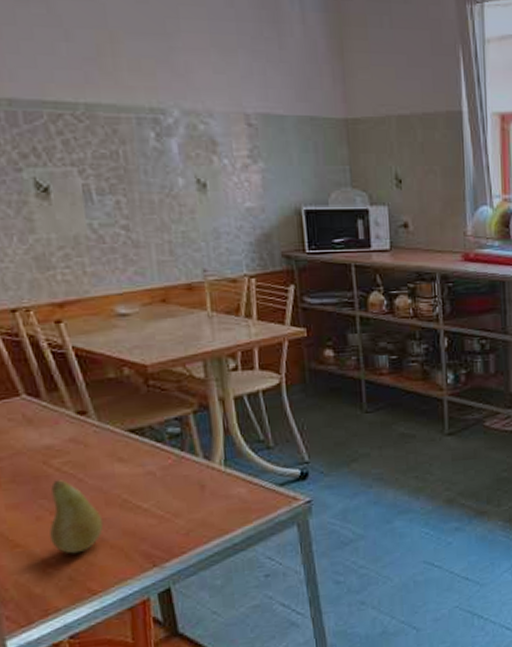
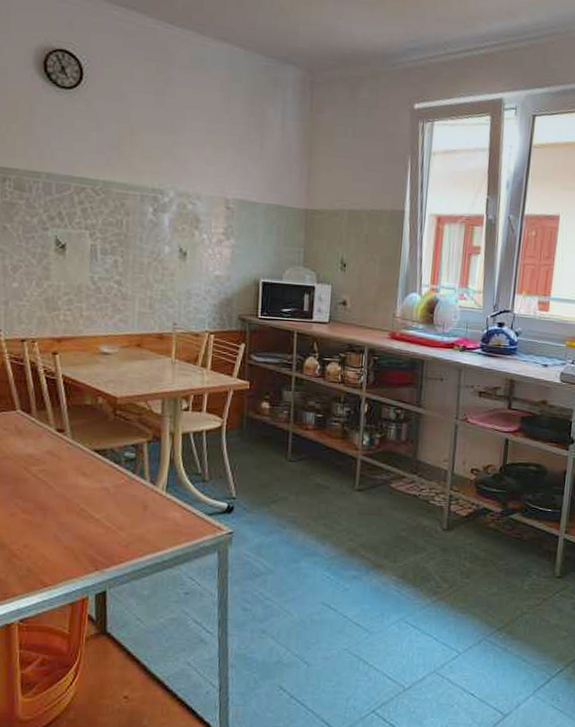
fruit: present [49,479,104,554] -> none [19,484,62,549]

